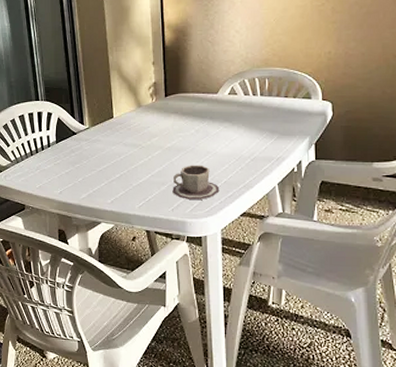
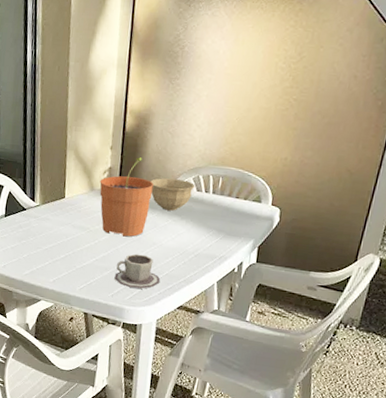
plant pot: none [146,69,200,149] -> present [99,157,154,237]
bowl: none [196,85,242,118] -> present [150,178,195,211]

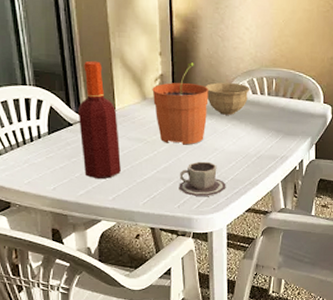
bottle: none [31,151,66,262] -> present [77,60,121,179]

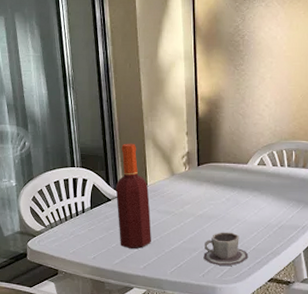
plant pot: present [152,62,209,145] -> none [179,140,231,217]
bowl: present [205,82,250,115] -> none [227,156,271,187]

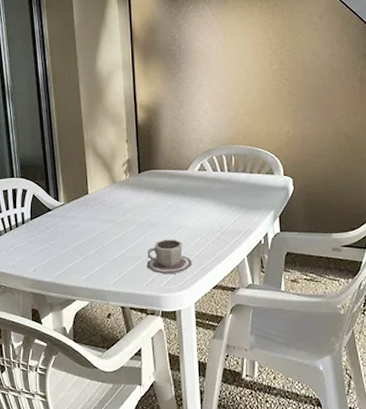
bottle: present [115,143,151,249] -> none [56,152,93,260]

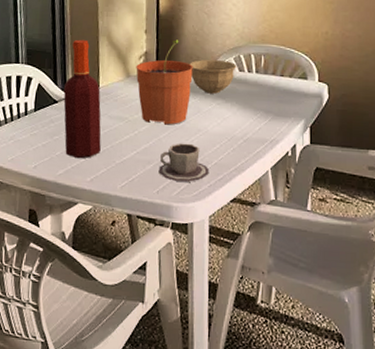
bottle: none [56,152,93,260] -> present [63,39,101,159]
plant pot: none [120,147,172,224] -> present [136,40,193,125]
bowl: none [168,162,211,193] -> present [189,59,237,94]

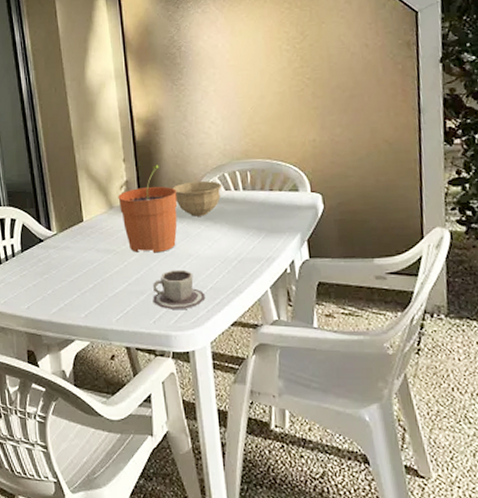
bottle: present [63,39,101,159] -> none [47,175,92,296]

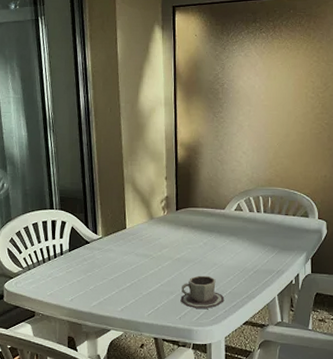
plant pot: present [118,165,178,253] -> none [158,185,209,260]
bowl: present [172,180,222,217] -> none [205,201,247,232]

